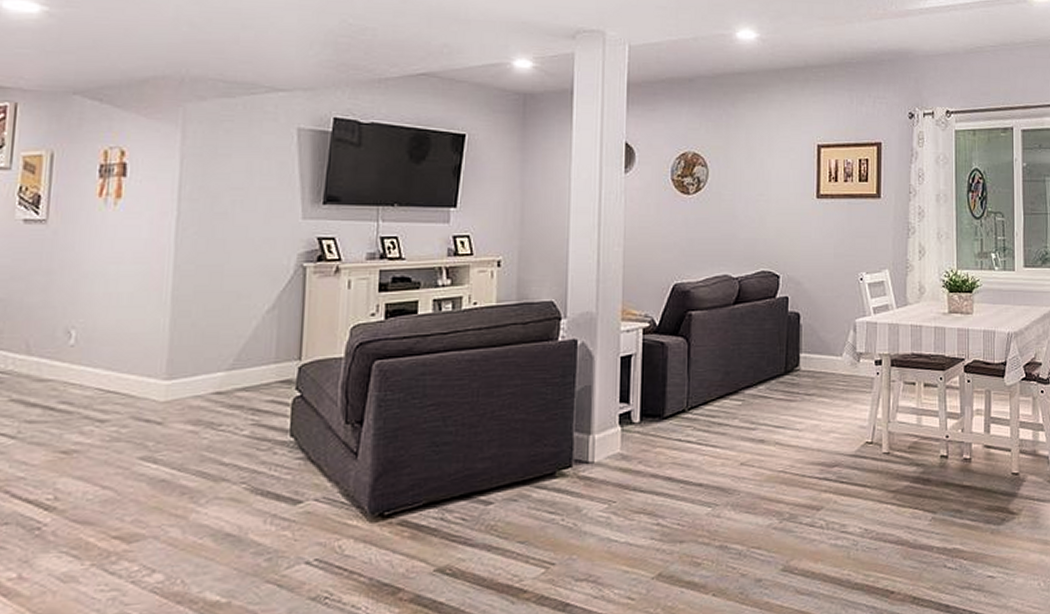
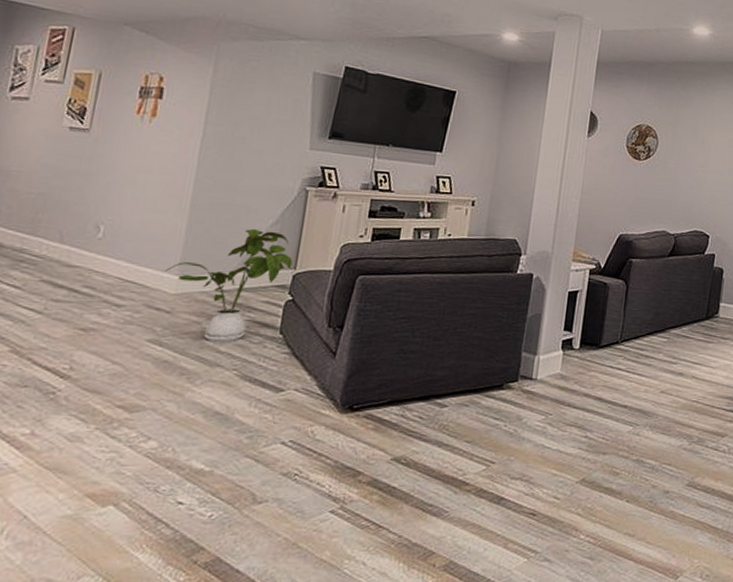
house plant: none [151,317,297,453] -> present [165,228,293,342]

